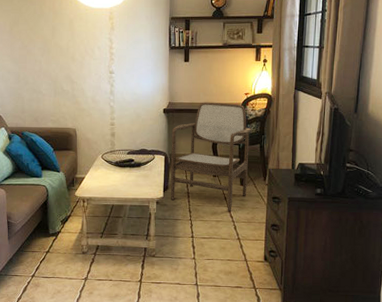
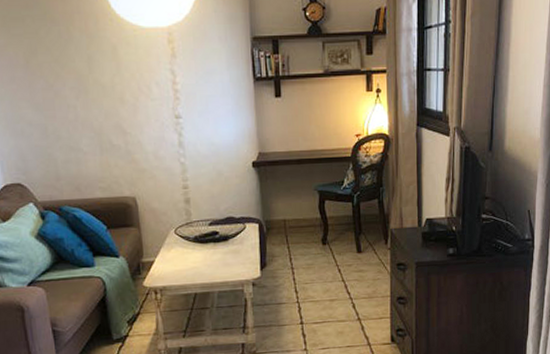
armchair: present [170,102,252,211] -> none [265,148,367,286]

